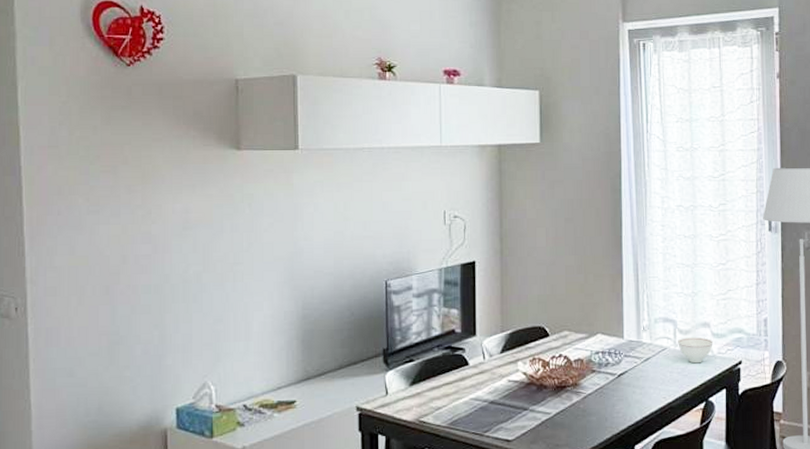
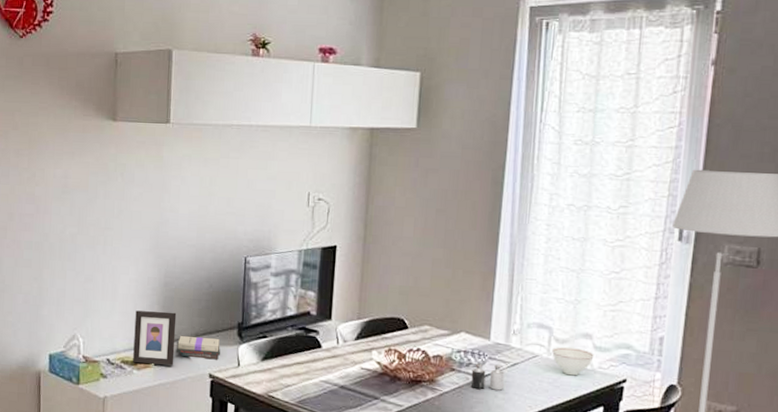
picture frame: none [273,346,318,406] -> present [133,310,177,365]
books: none [319,368,367,392] -> present [176,335,220,360]
candle: none [610,361,640,387] -> present [470,363,505,391]

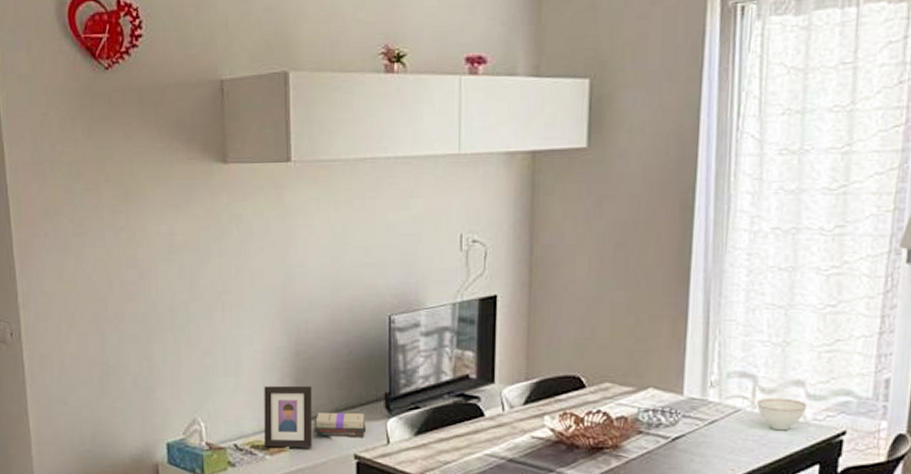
candle: present [470,363,505,391] -> none [661,422,701,453]

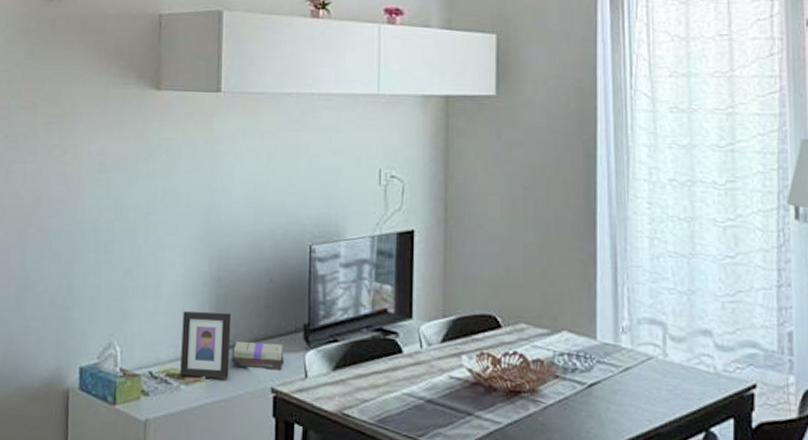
bowl: present [757,397,807,431] -> none [668,346,717,382]

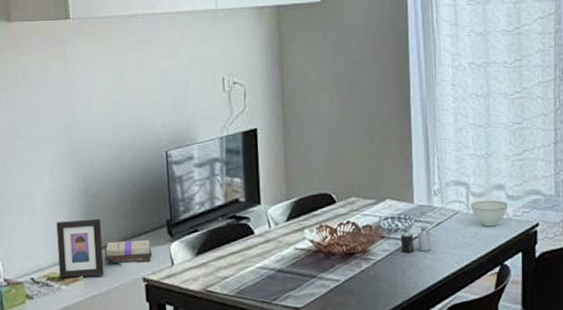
candle: none [578,368,616,401] -> present [400,226,431,253]
bowl: none [668,346,717,382] -> present [471,199,508,227]

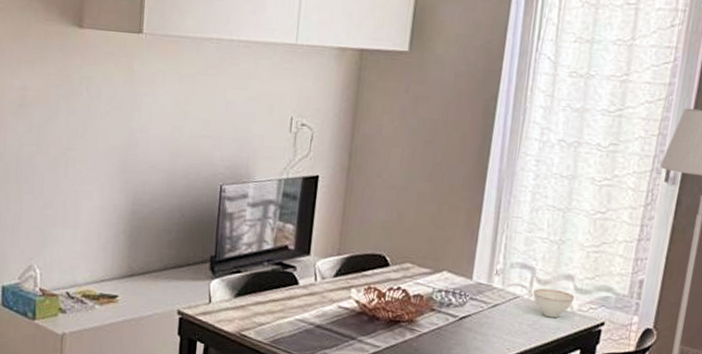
picture frame: present [56,218,104,278] -> none [95,240,145,301]
books: present [104,239,152,264] -> none [142,268,191,296]
candle: present [400,226,431,253] -> none [450,303,485,332]

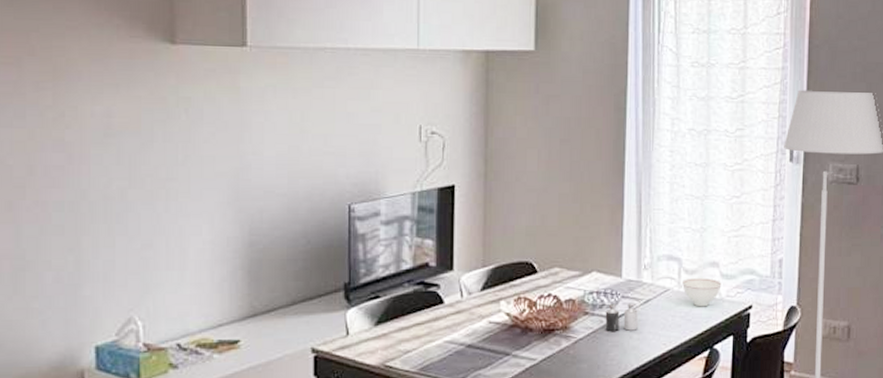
candle: none [450,303,485,332] -> present [605,303,638,331]

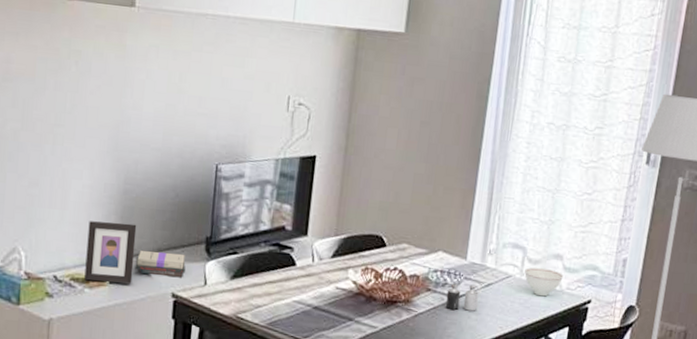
picture frame: none [212,278,267,345] -> present [84,221,137,284]
books: none [268,304,324,331] -> present [135,250,186,278]

